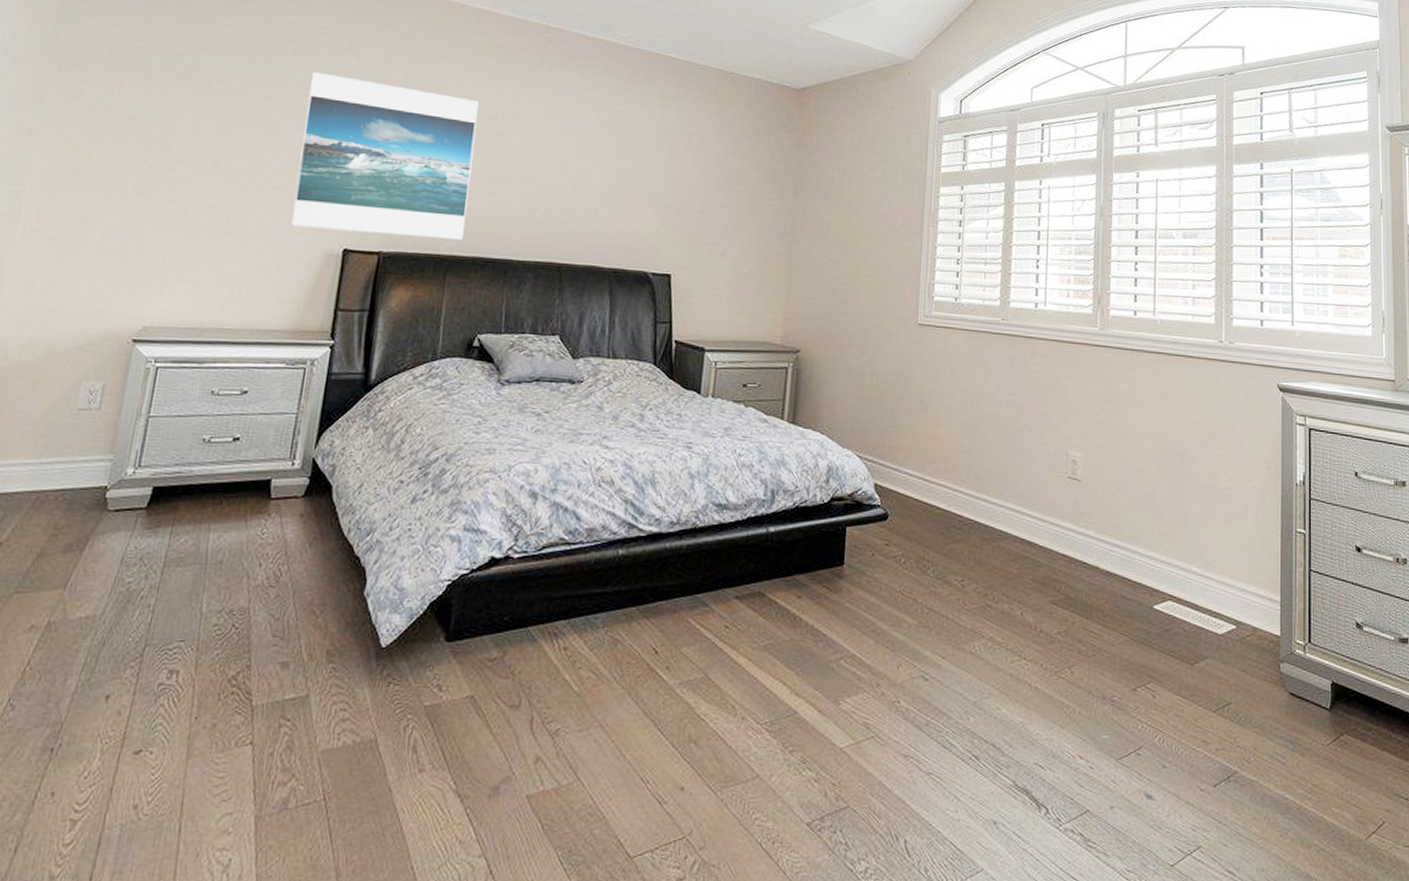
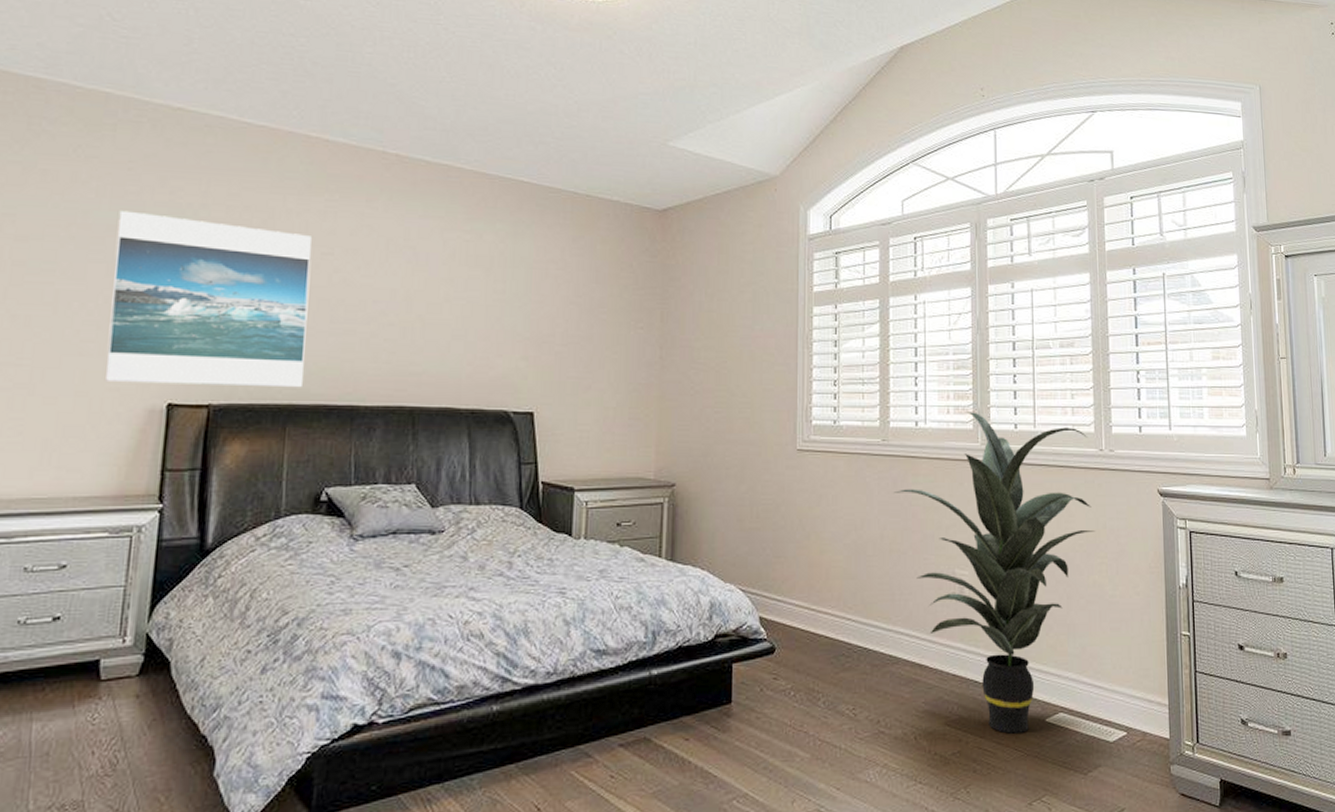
indoor plant: none [1010,296,1211,618] -> present [893,412,1095,734]

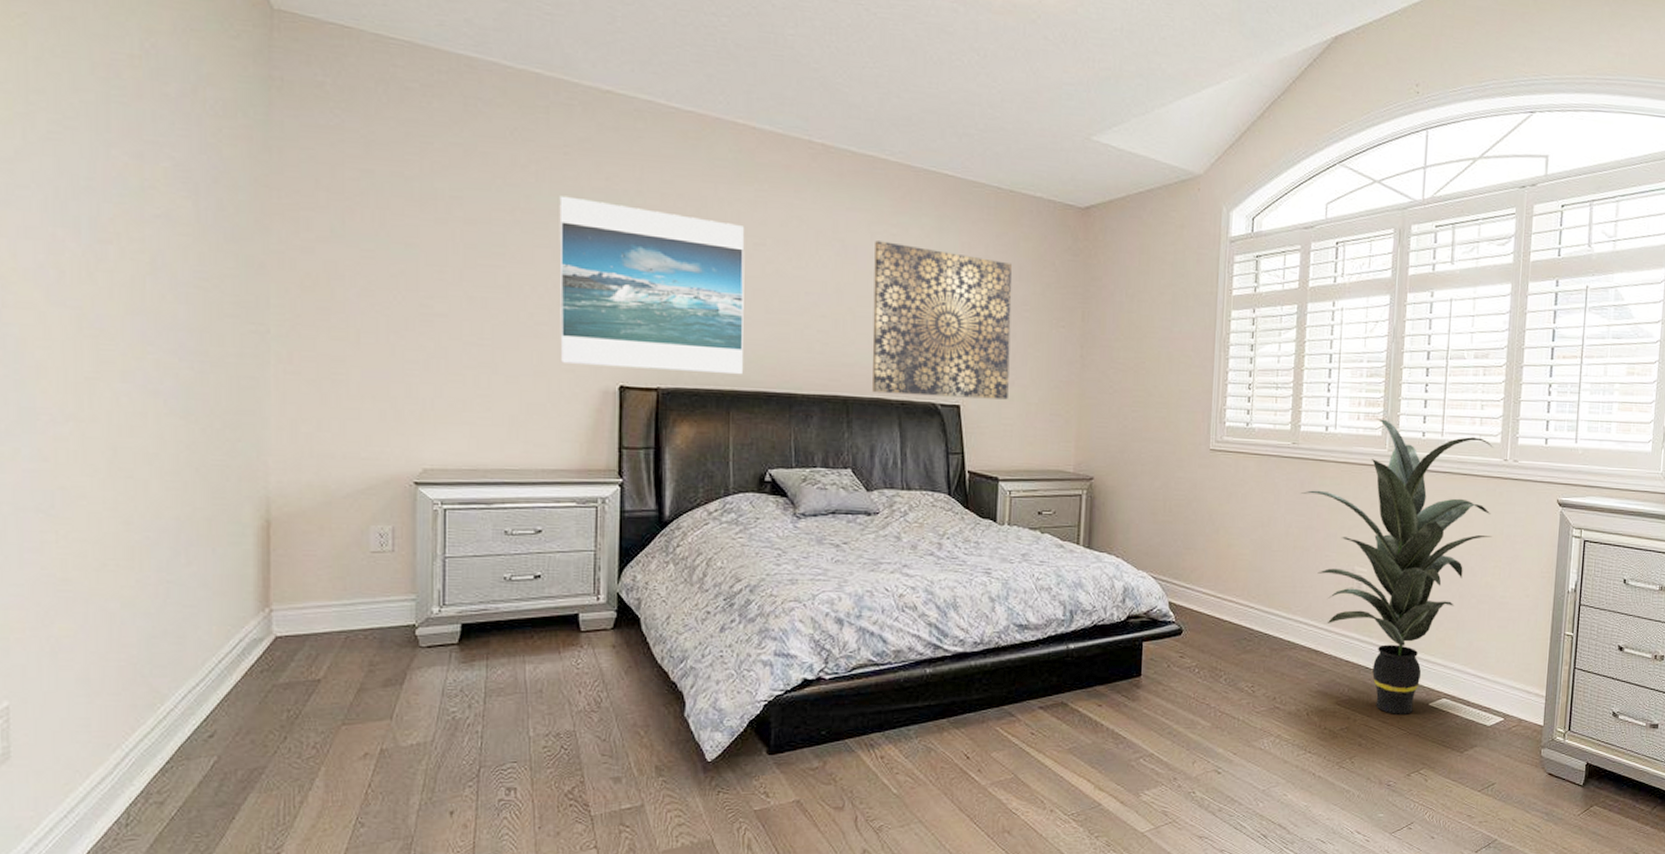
wall art: none [441,247,589,405] -> present [872,241,1013,400]

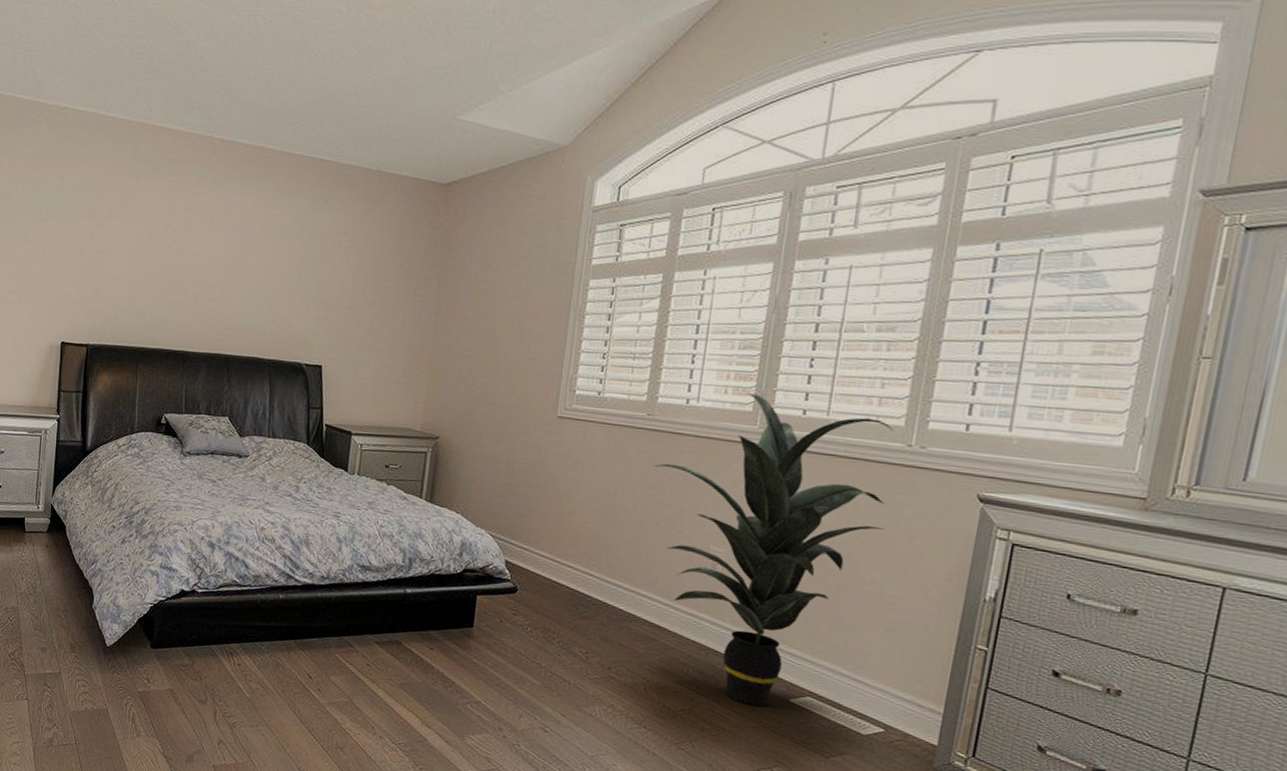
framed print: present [559,195,745,375] -> none [22,192,157,335]
wall art: present [872,241,1013,400] -> none [249,221,375,362]

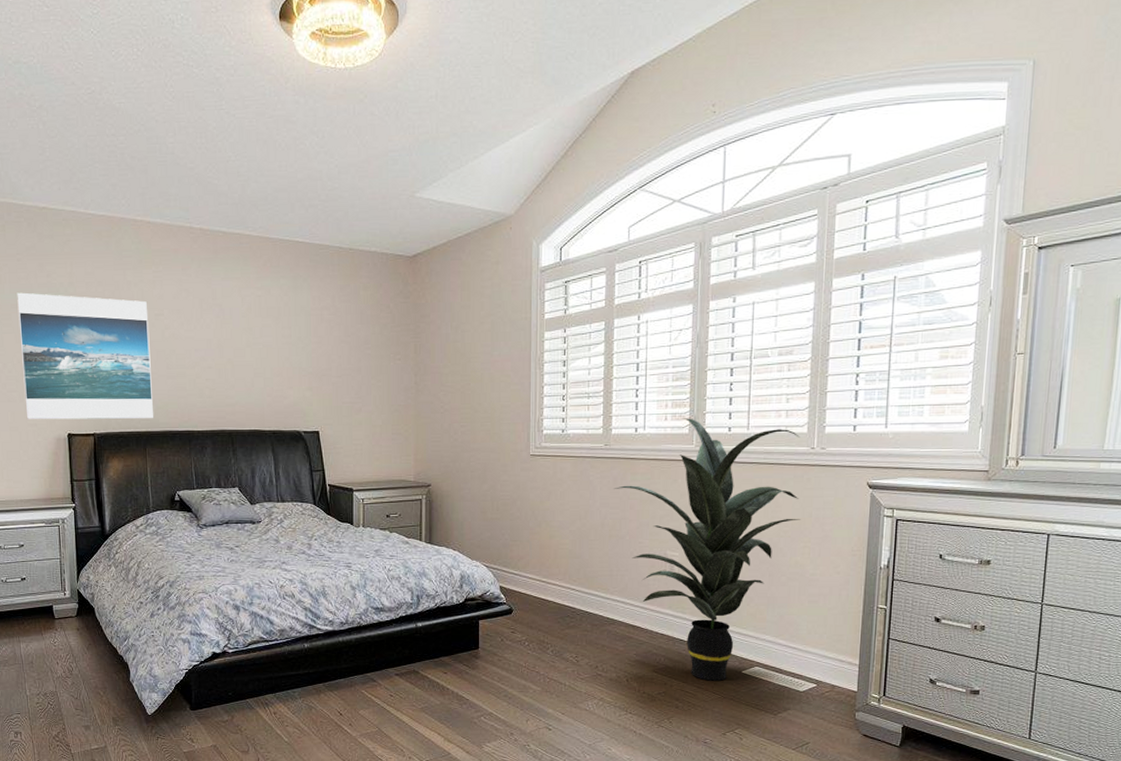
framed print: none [22,192,157,335] -> present [17,292,154,420]

